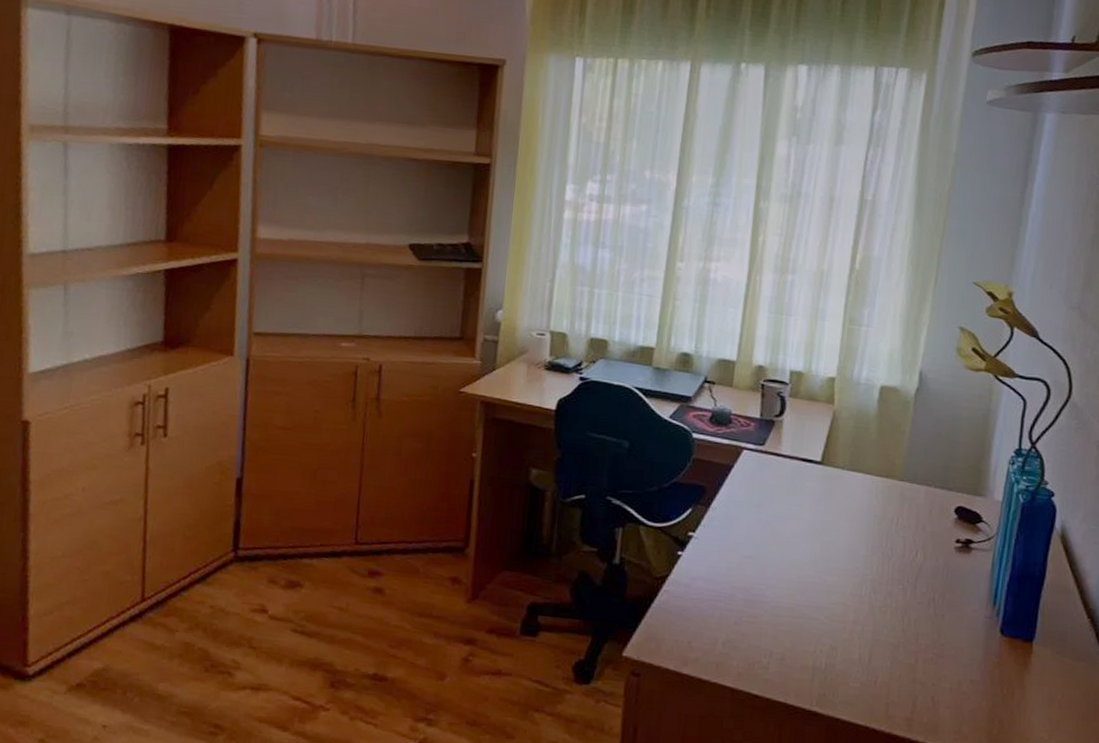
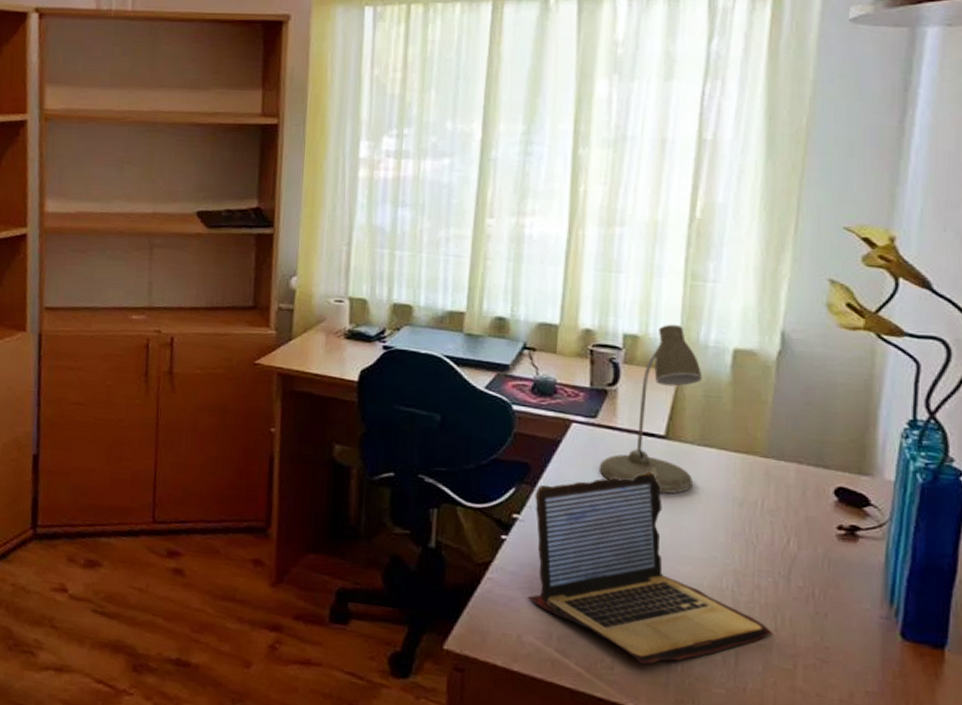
laptop: none [698,493,901,664] -> present [527,471,774,665]
desk lamp: none [764,362,854,513] -> present [599,324,703,494]

